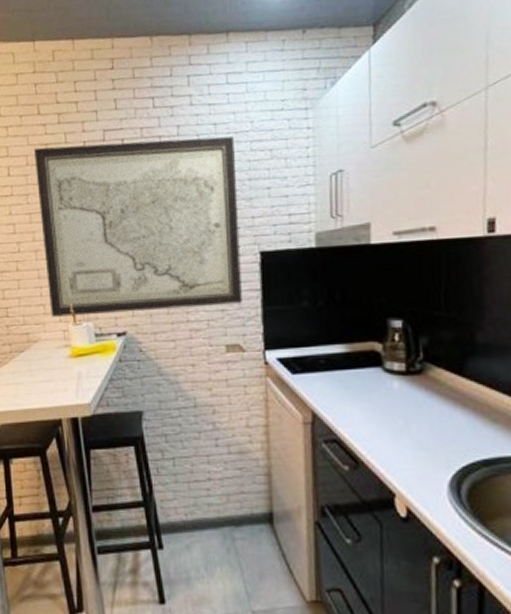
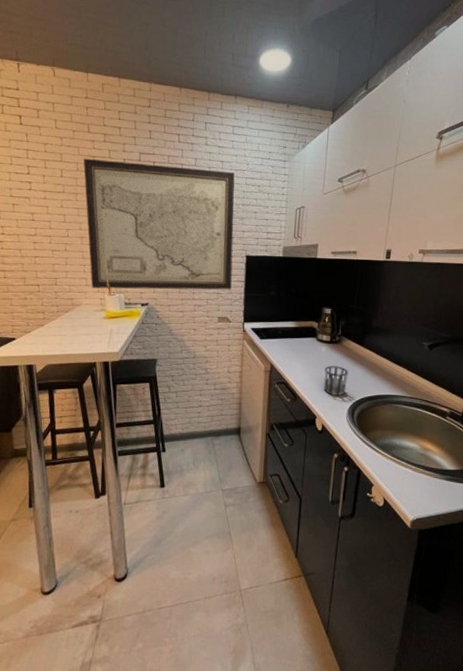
cup: none [401,410,443,459] -> present [324,365,348,395]

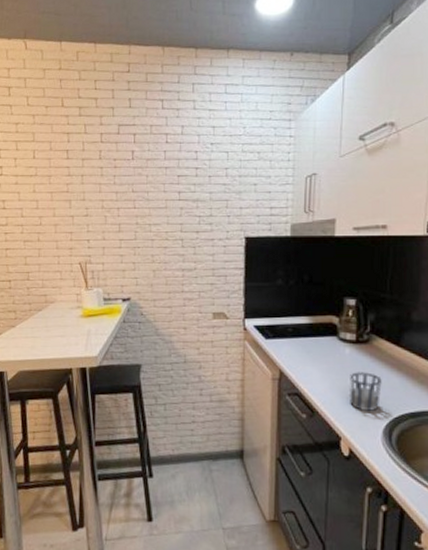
wall art: present [83,158,235,290] -> none [56,135,229,283]

